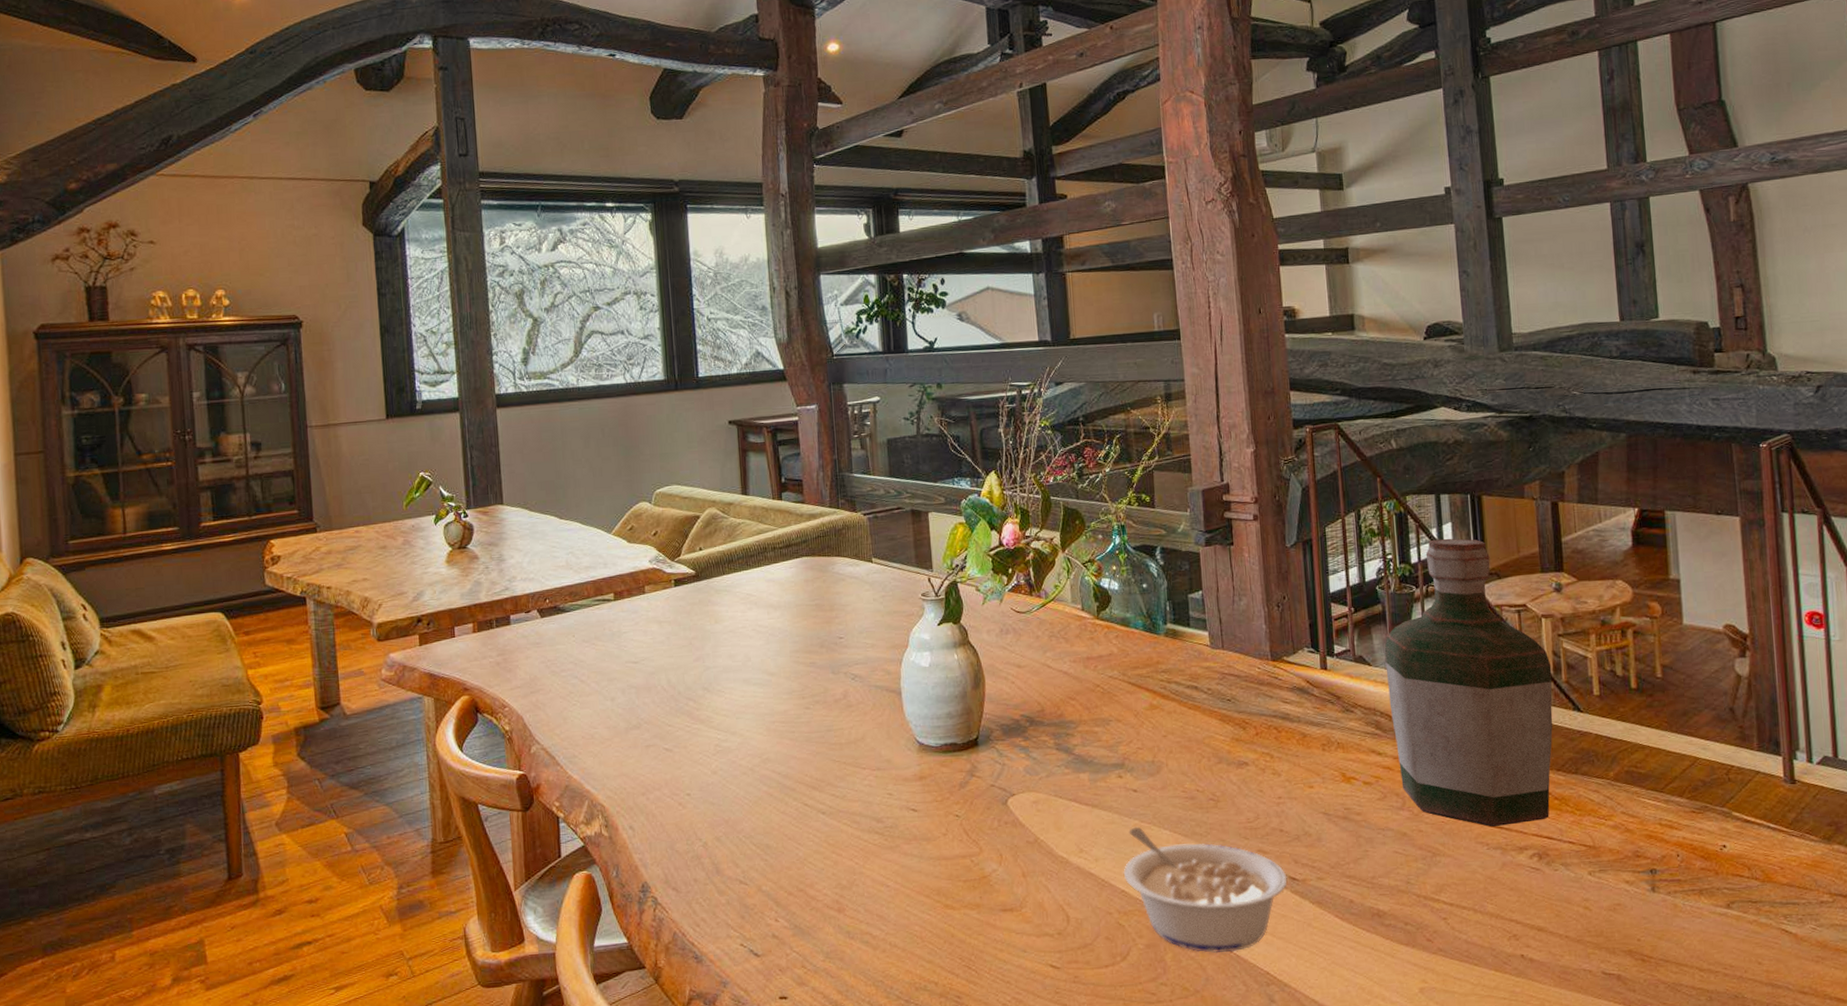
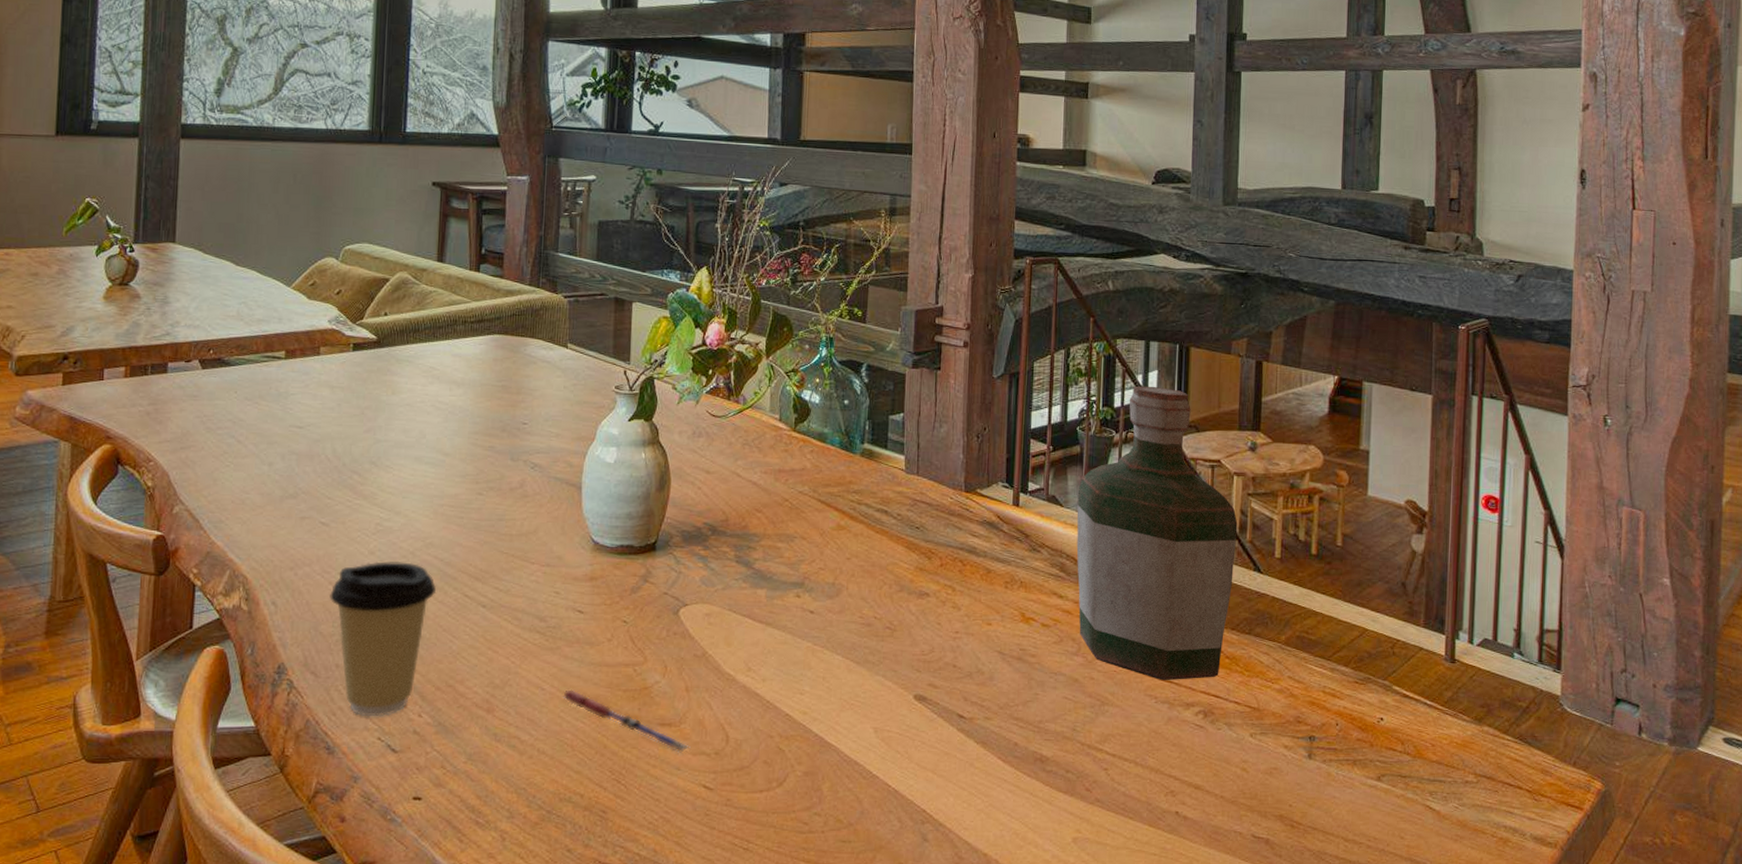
coffee cup: none [681,778,778,925] -> present [330,561,437,717]
pen: none [907,884,1034,936] -> present [563,689,691,753]
legume: present [1123,826,1288,953] -> none [789,649,955,787]

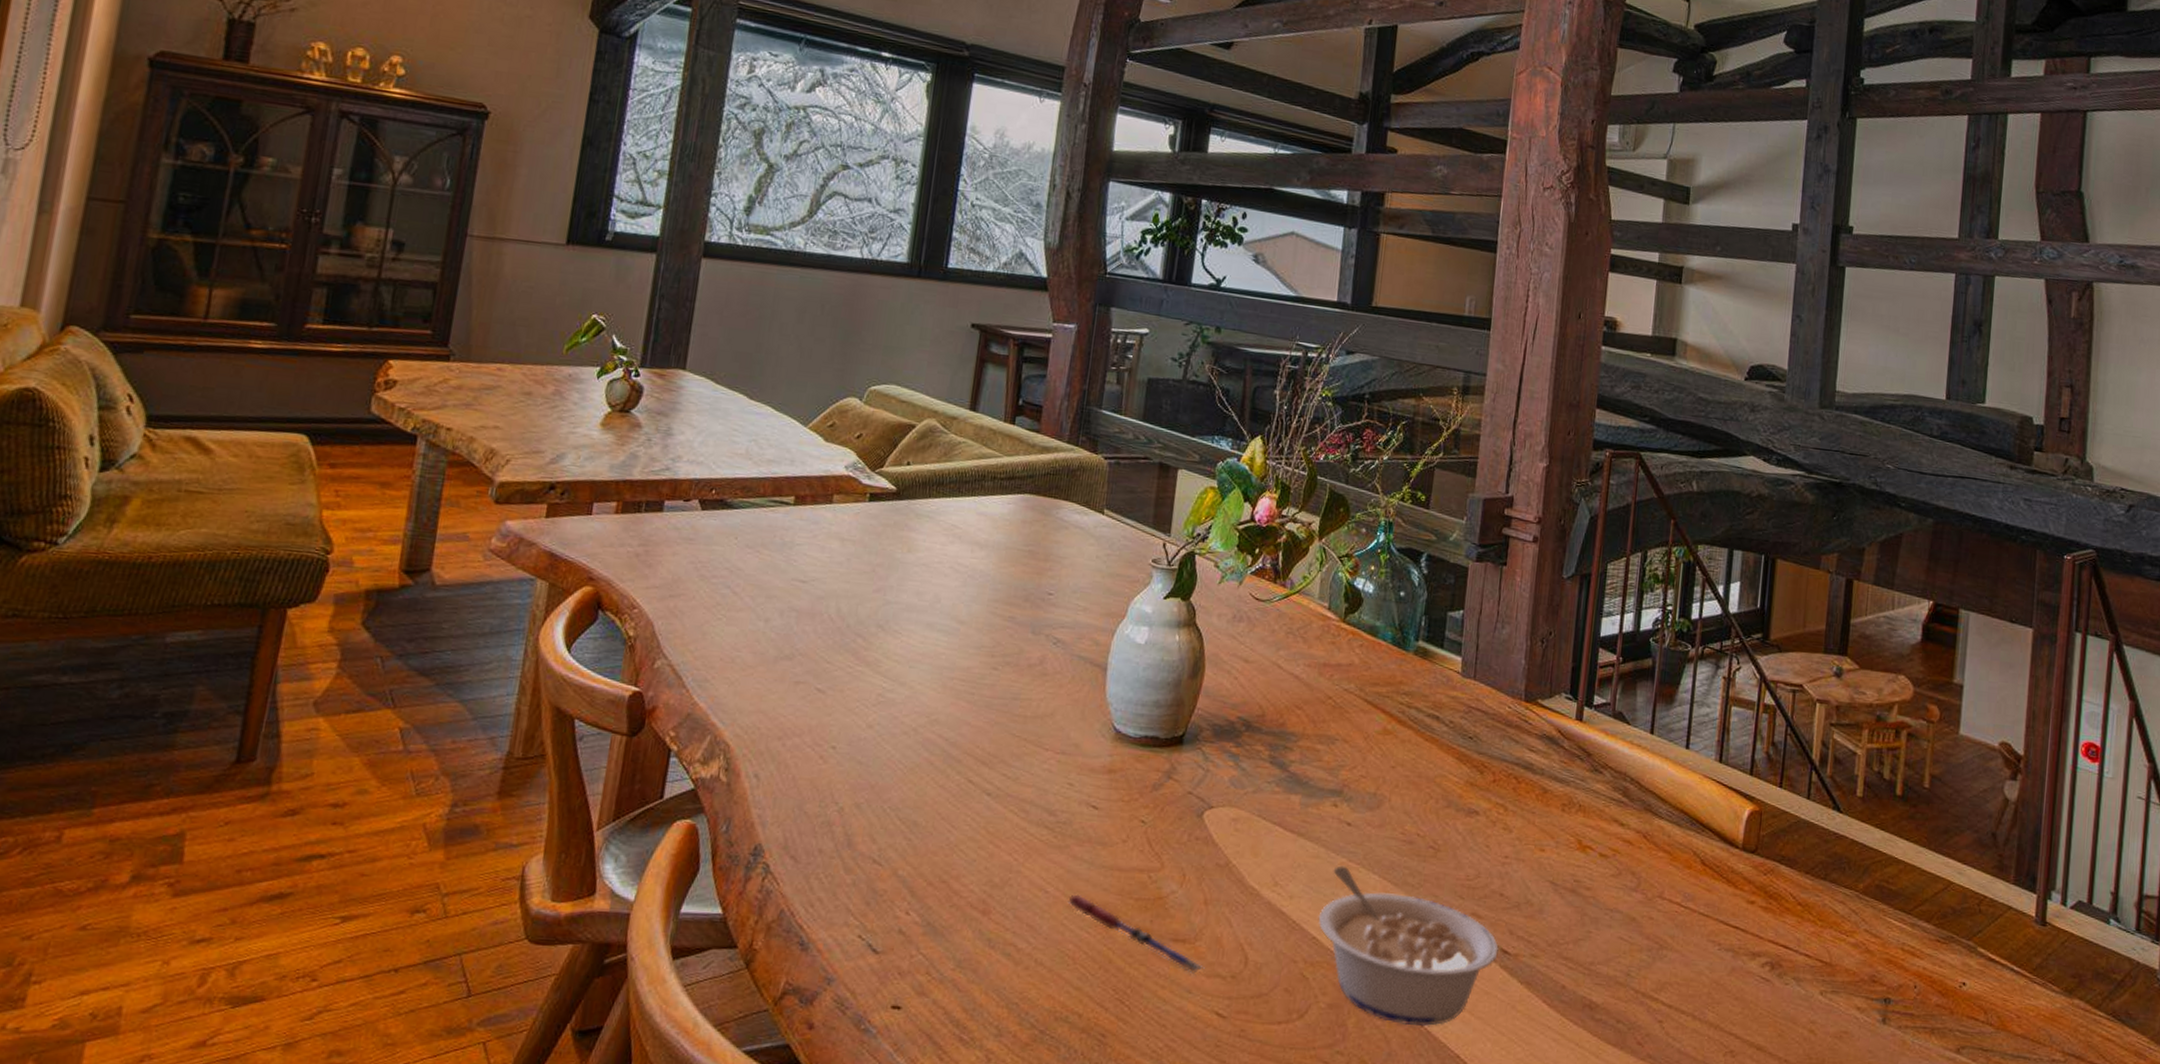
coffee cup: present [330,561,437,717] -> none [819,736,938,912]
legume: none [789,649,955,787] -> present [1318,865,1499,1027]
bottle: present [1076,386,1238,681] -> none [1639,598,1818,926]

